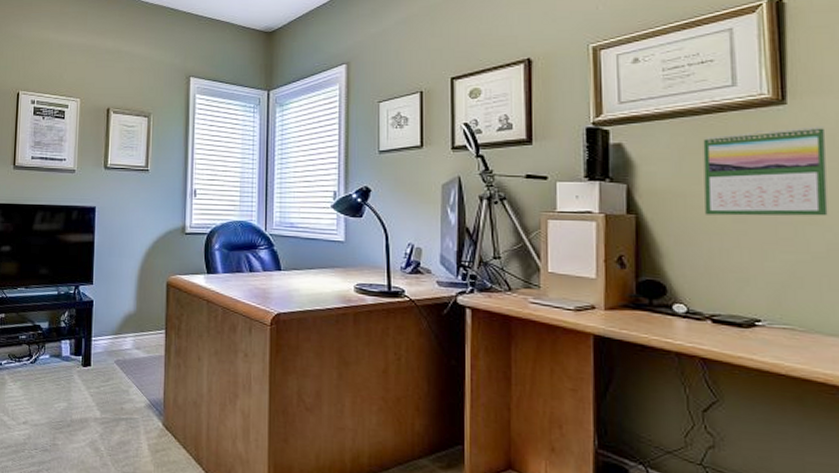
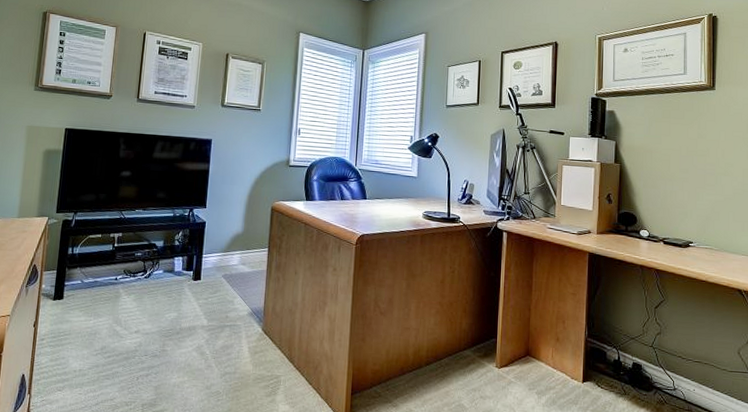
calendar: present [703,126,828,216] -> none [663,106,737,170]

